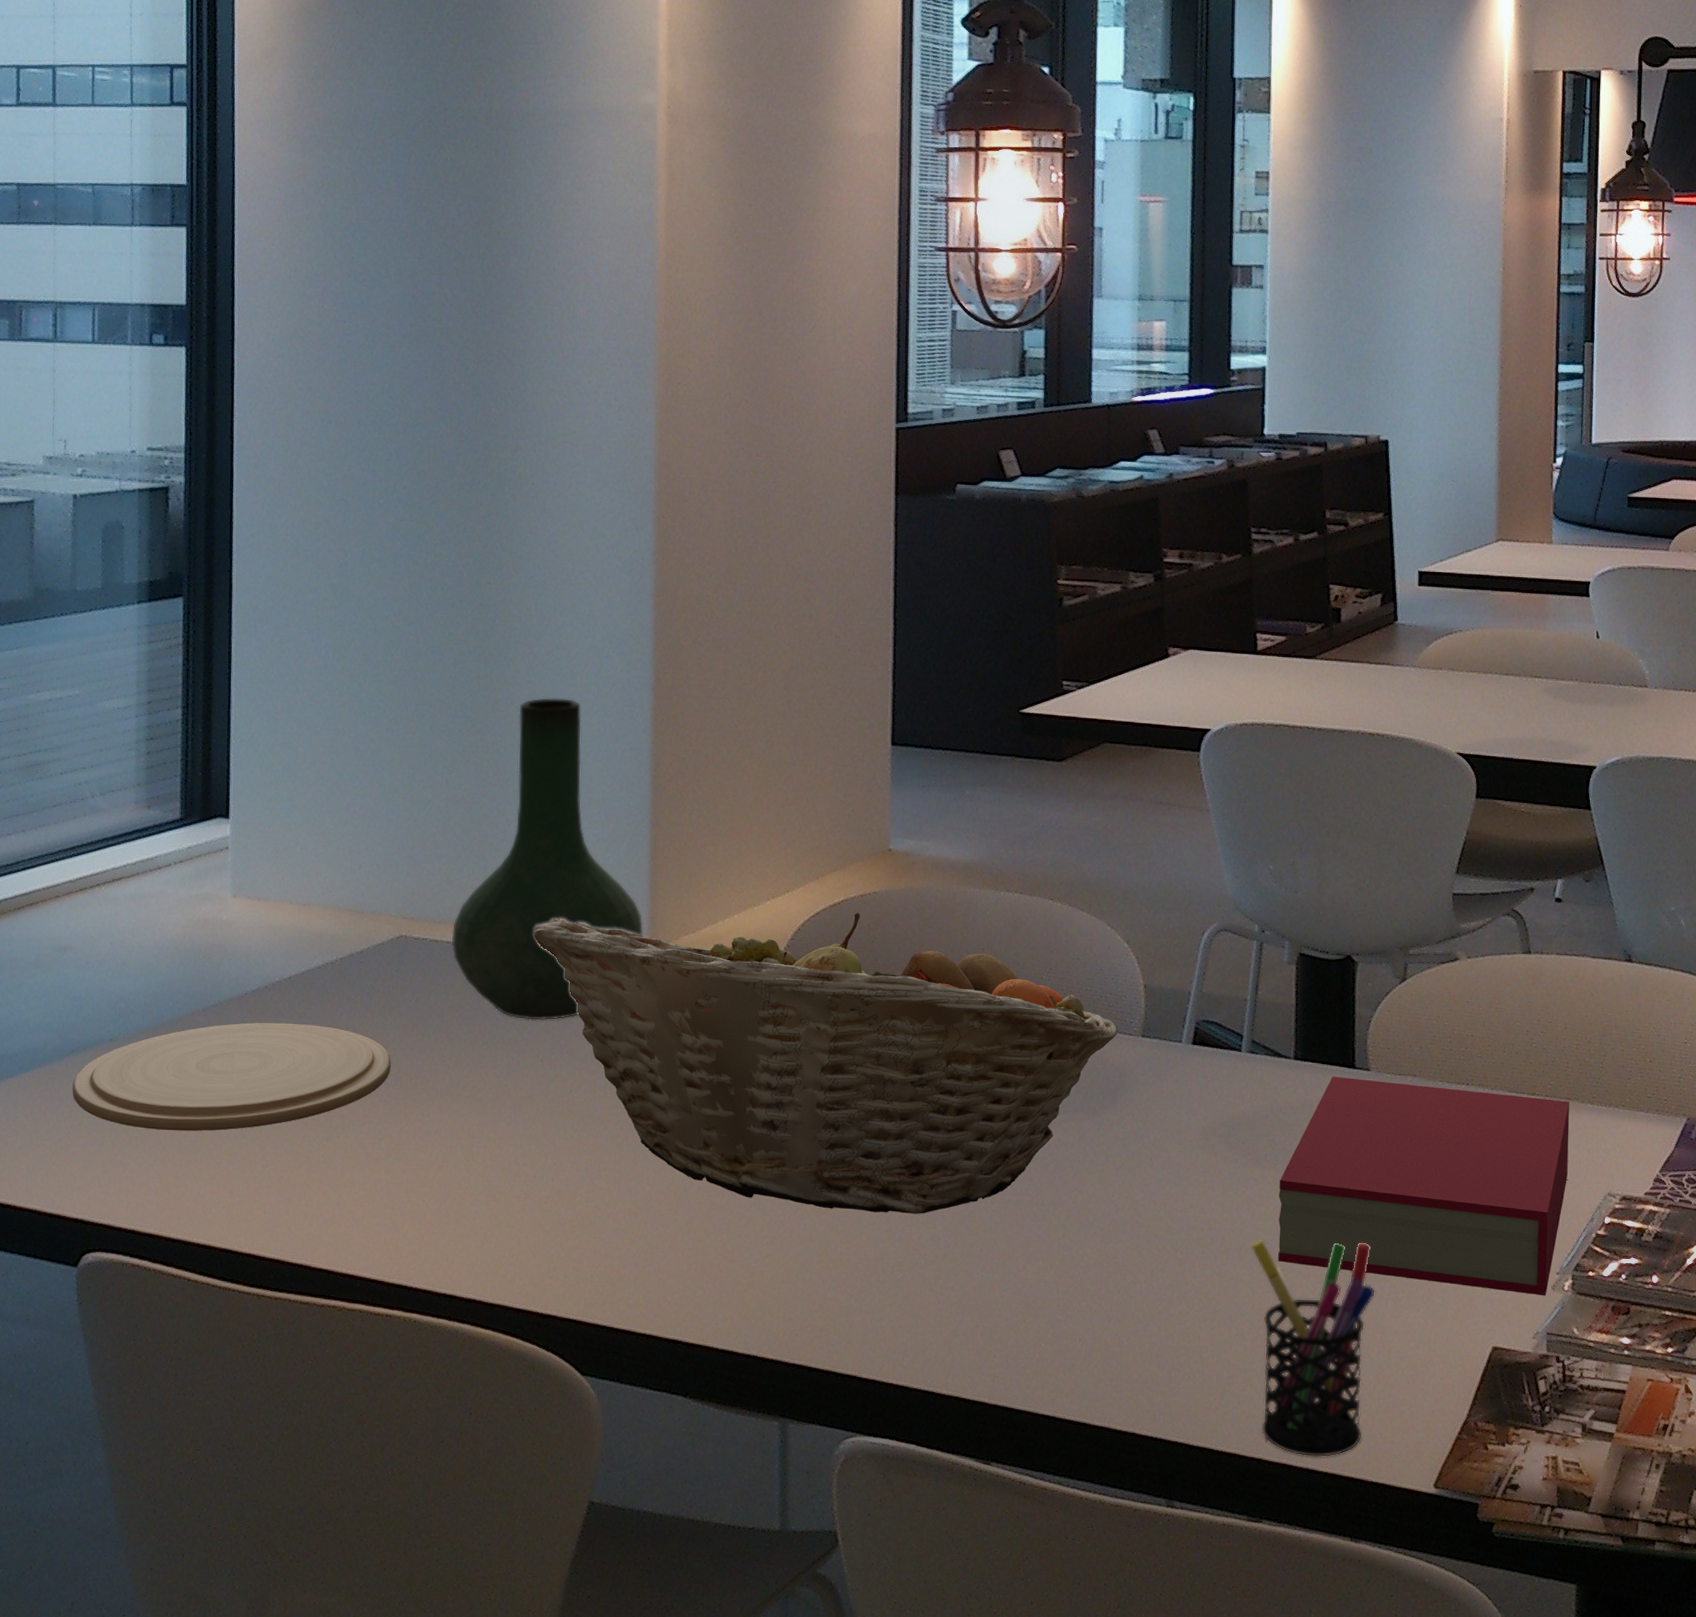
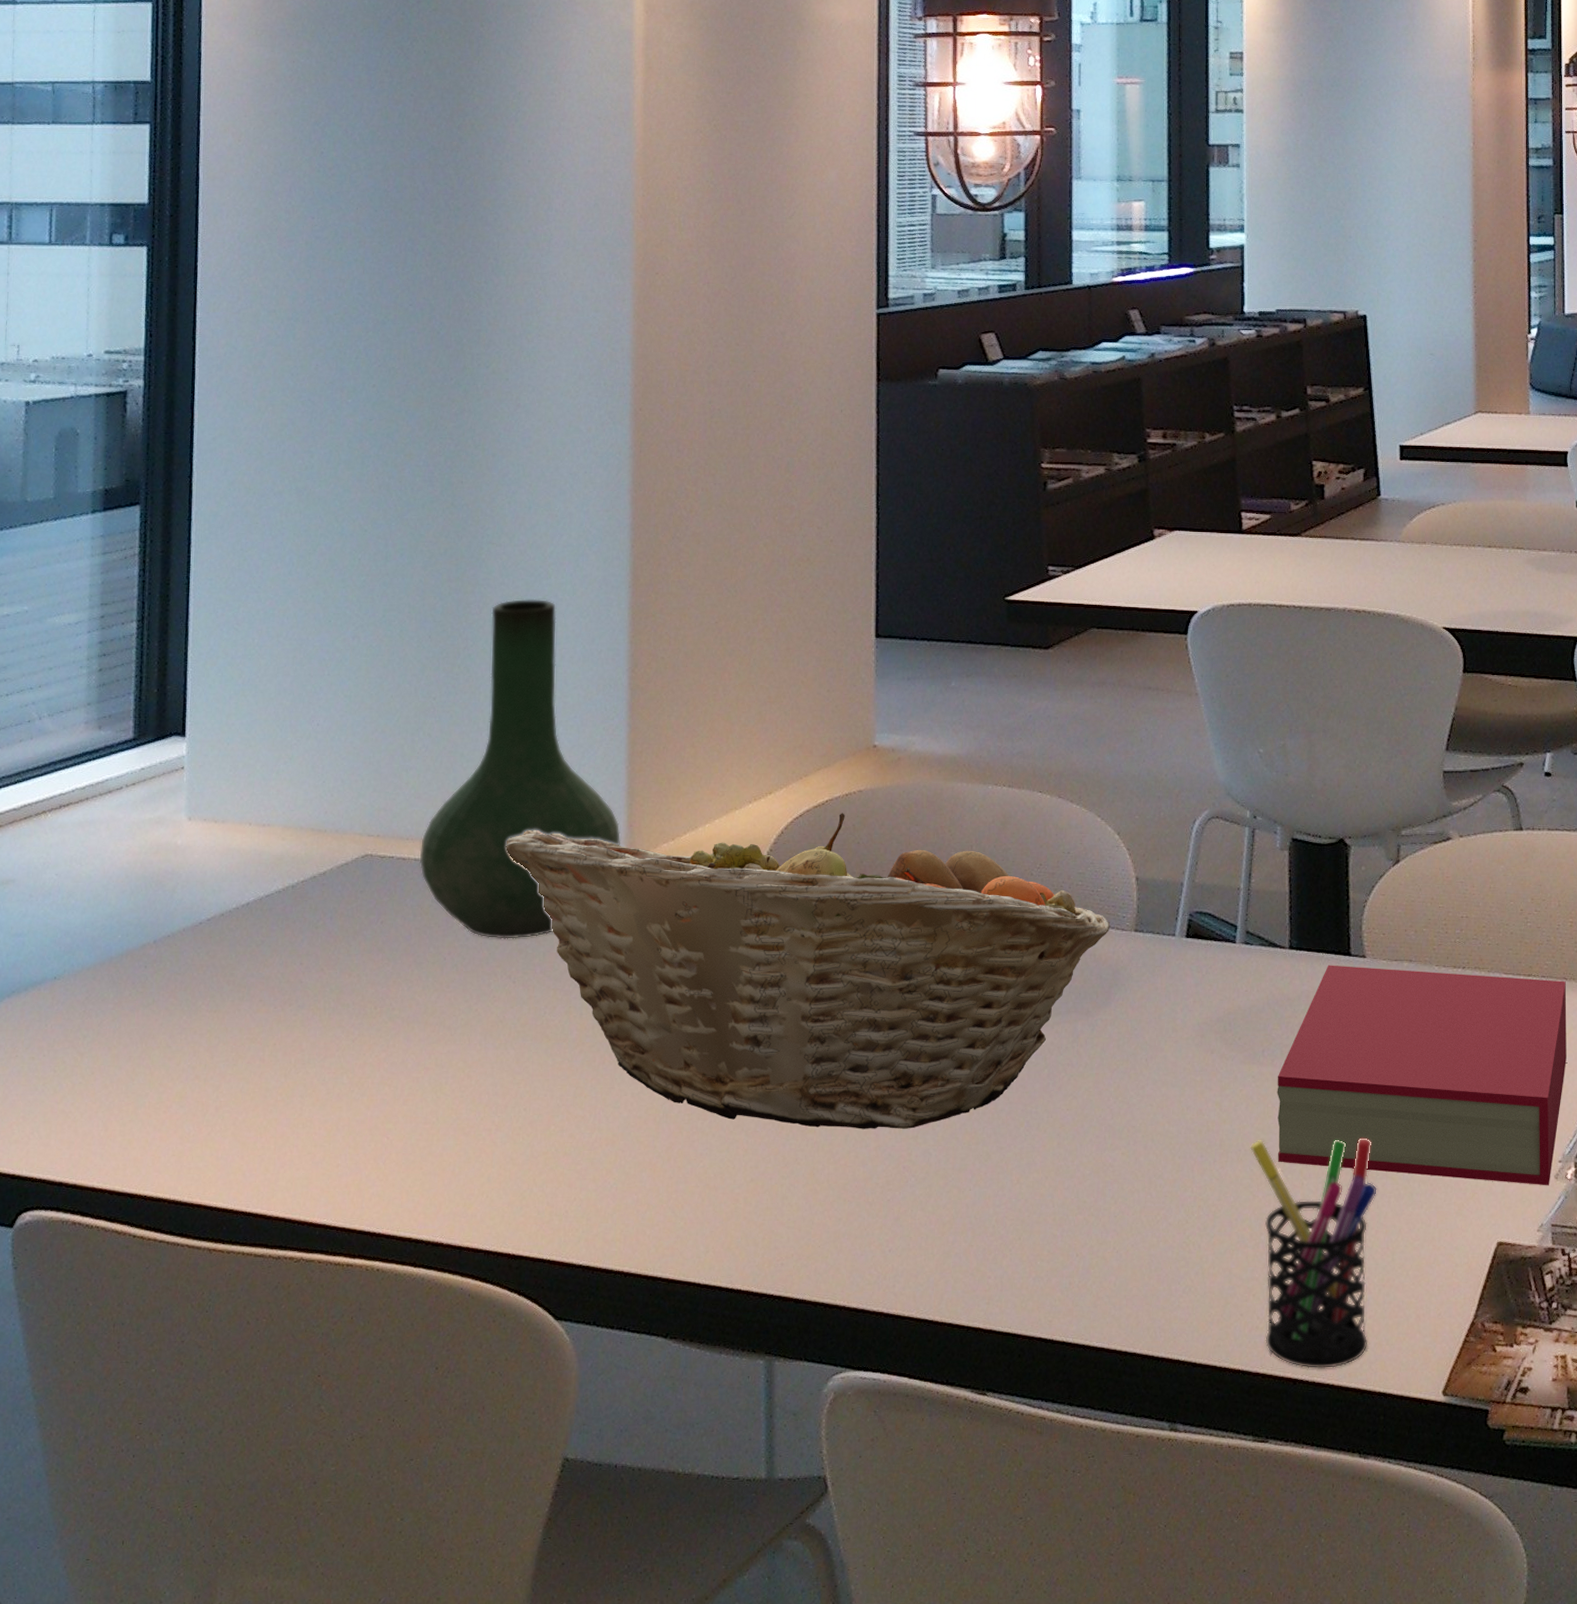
plate: present [72,1022,391,1132] -> none [11,952,355,1074]

